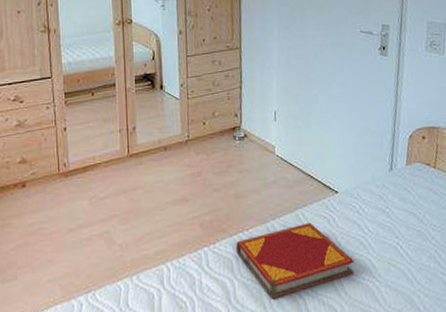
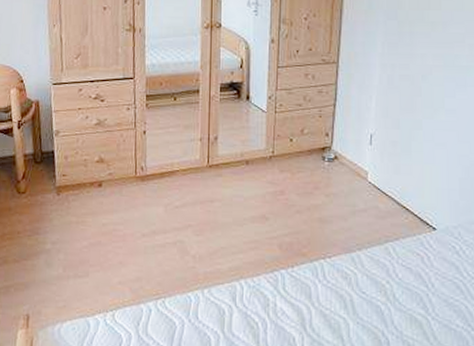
hardback book: present [236,222,354,299] -> none [316,258,448,333]

